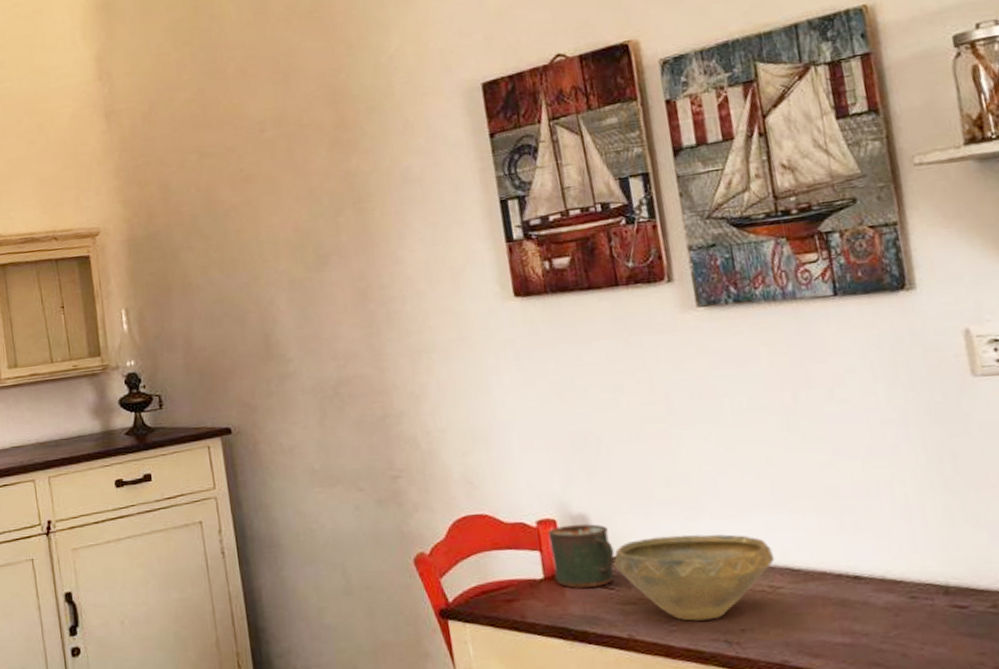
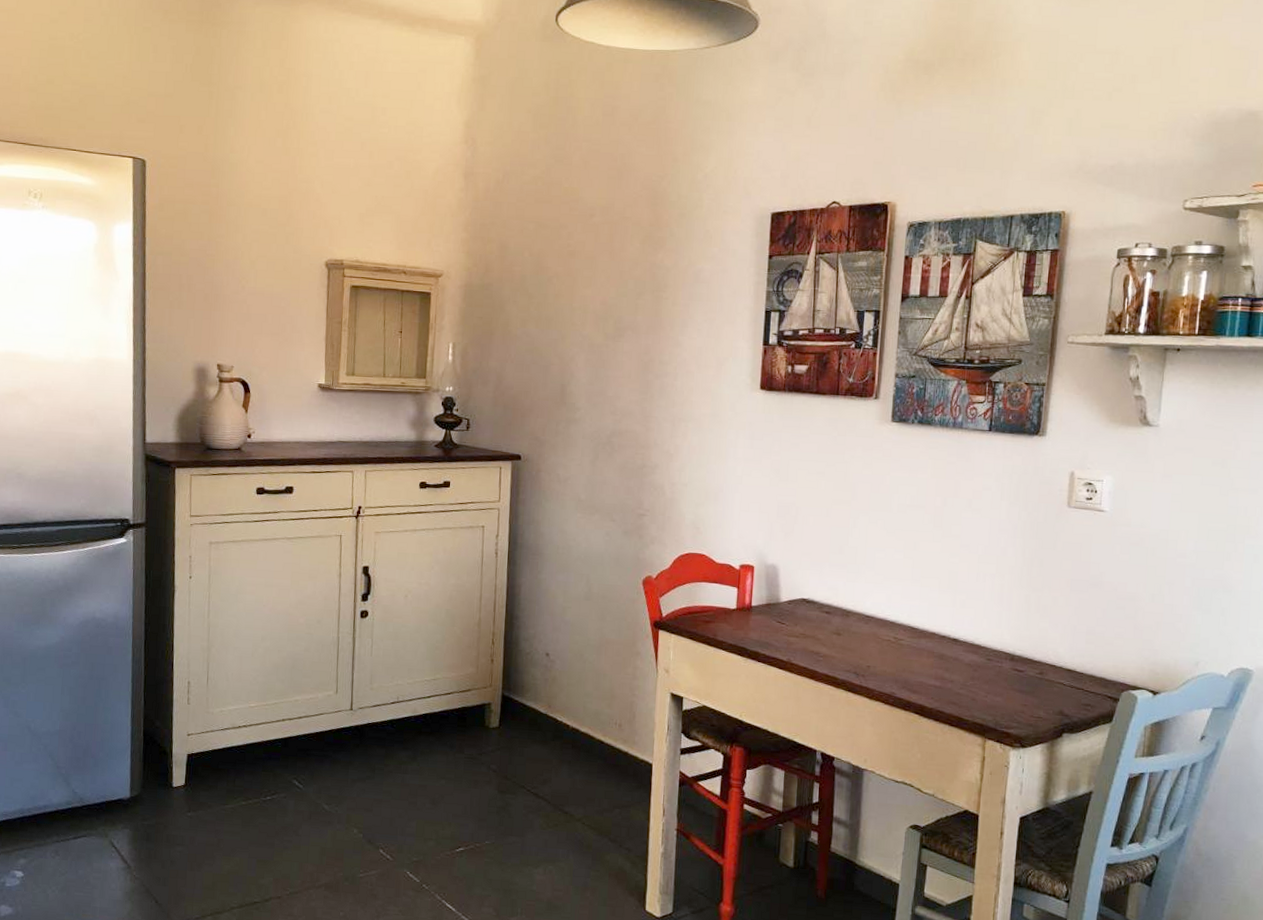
mug: present [548,524,615,588] -> none [744,571,791,621]
bowl: present [613,534,775,621] -> none [788,589,903,656]

